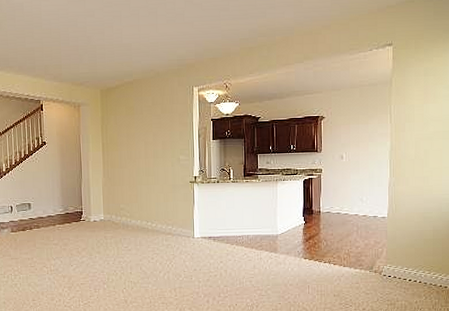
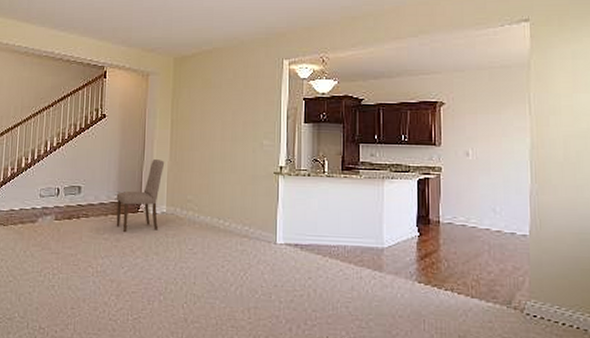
dining chair: none [61,177,100,238] -> present [116,159,165,233]

